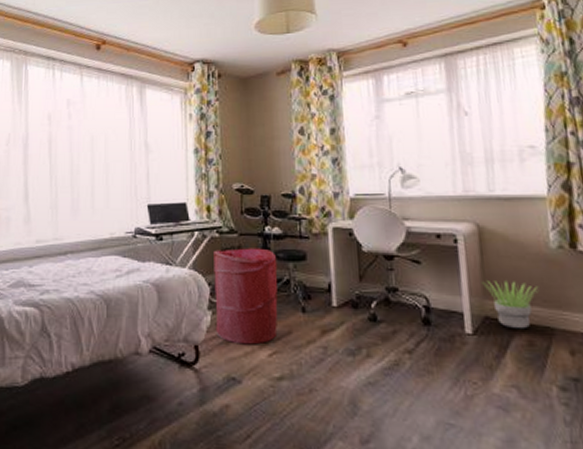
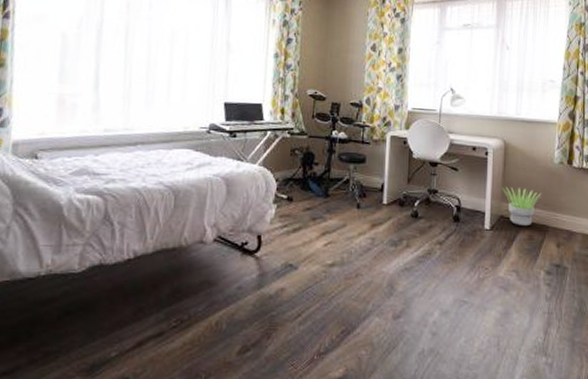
laundry hamper: present [213,248,278,345] -> none [278,149,340,236]

